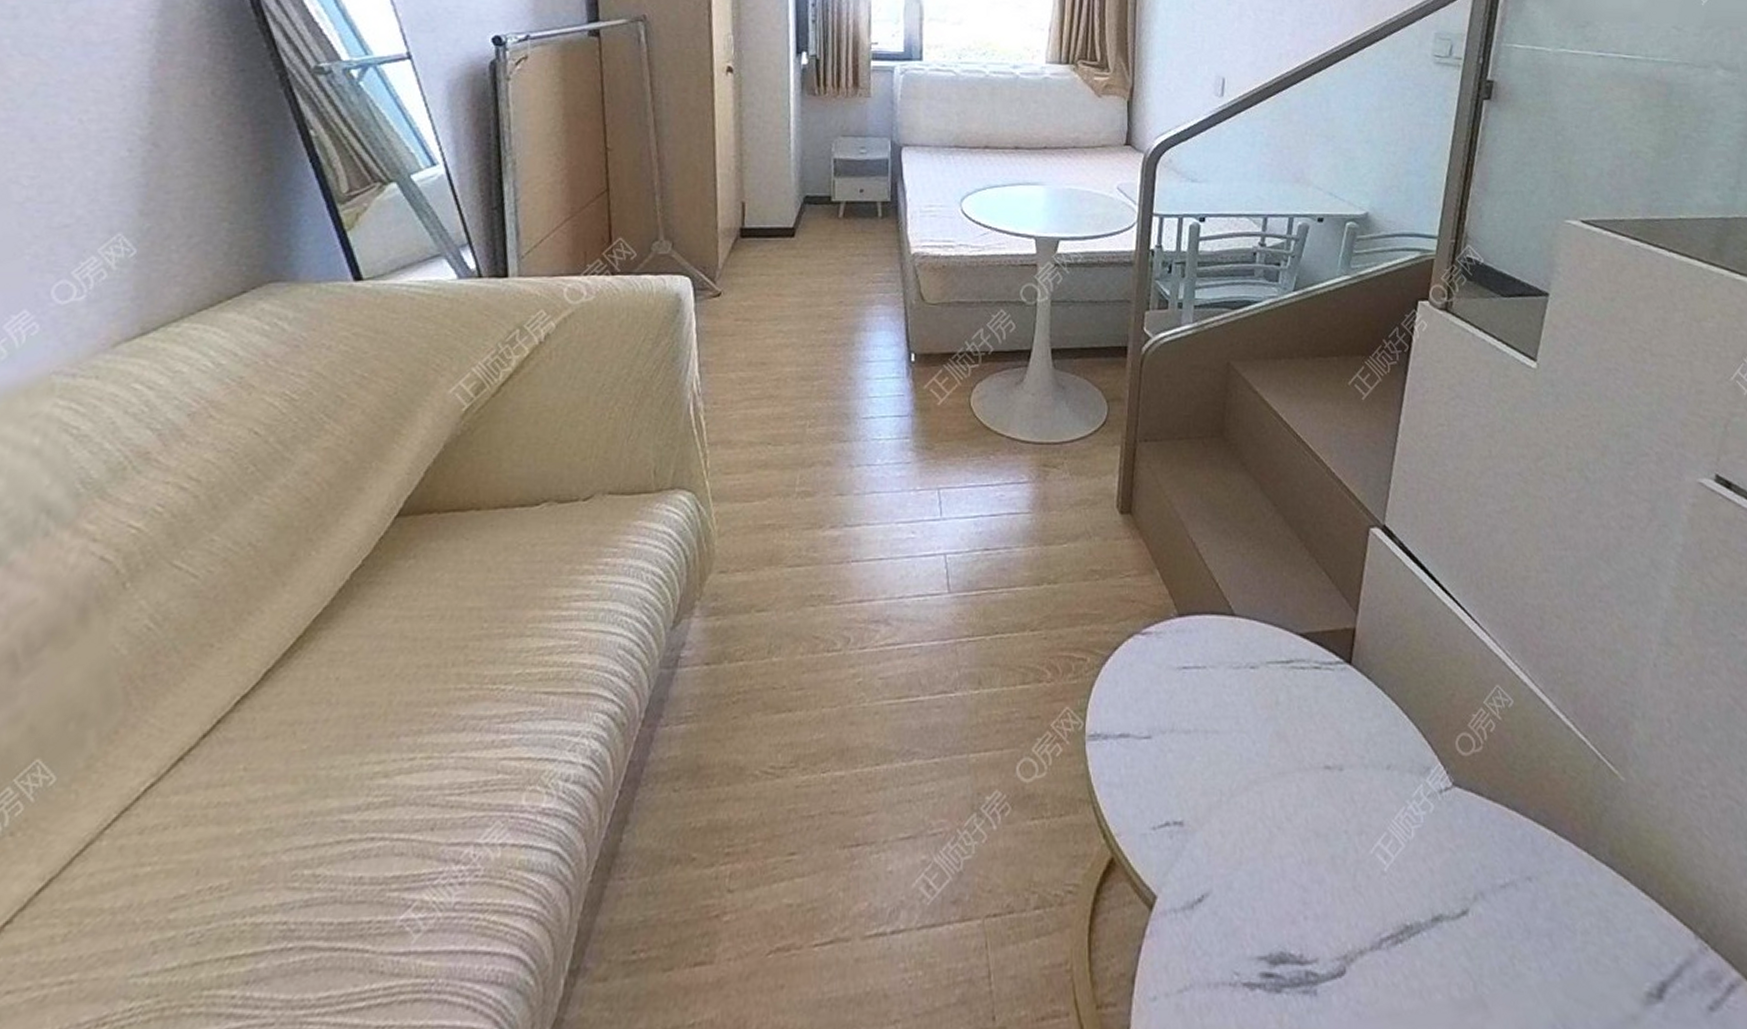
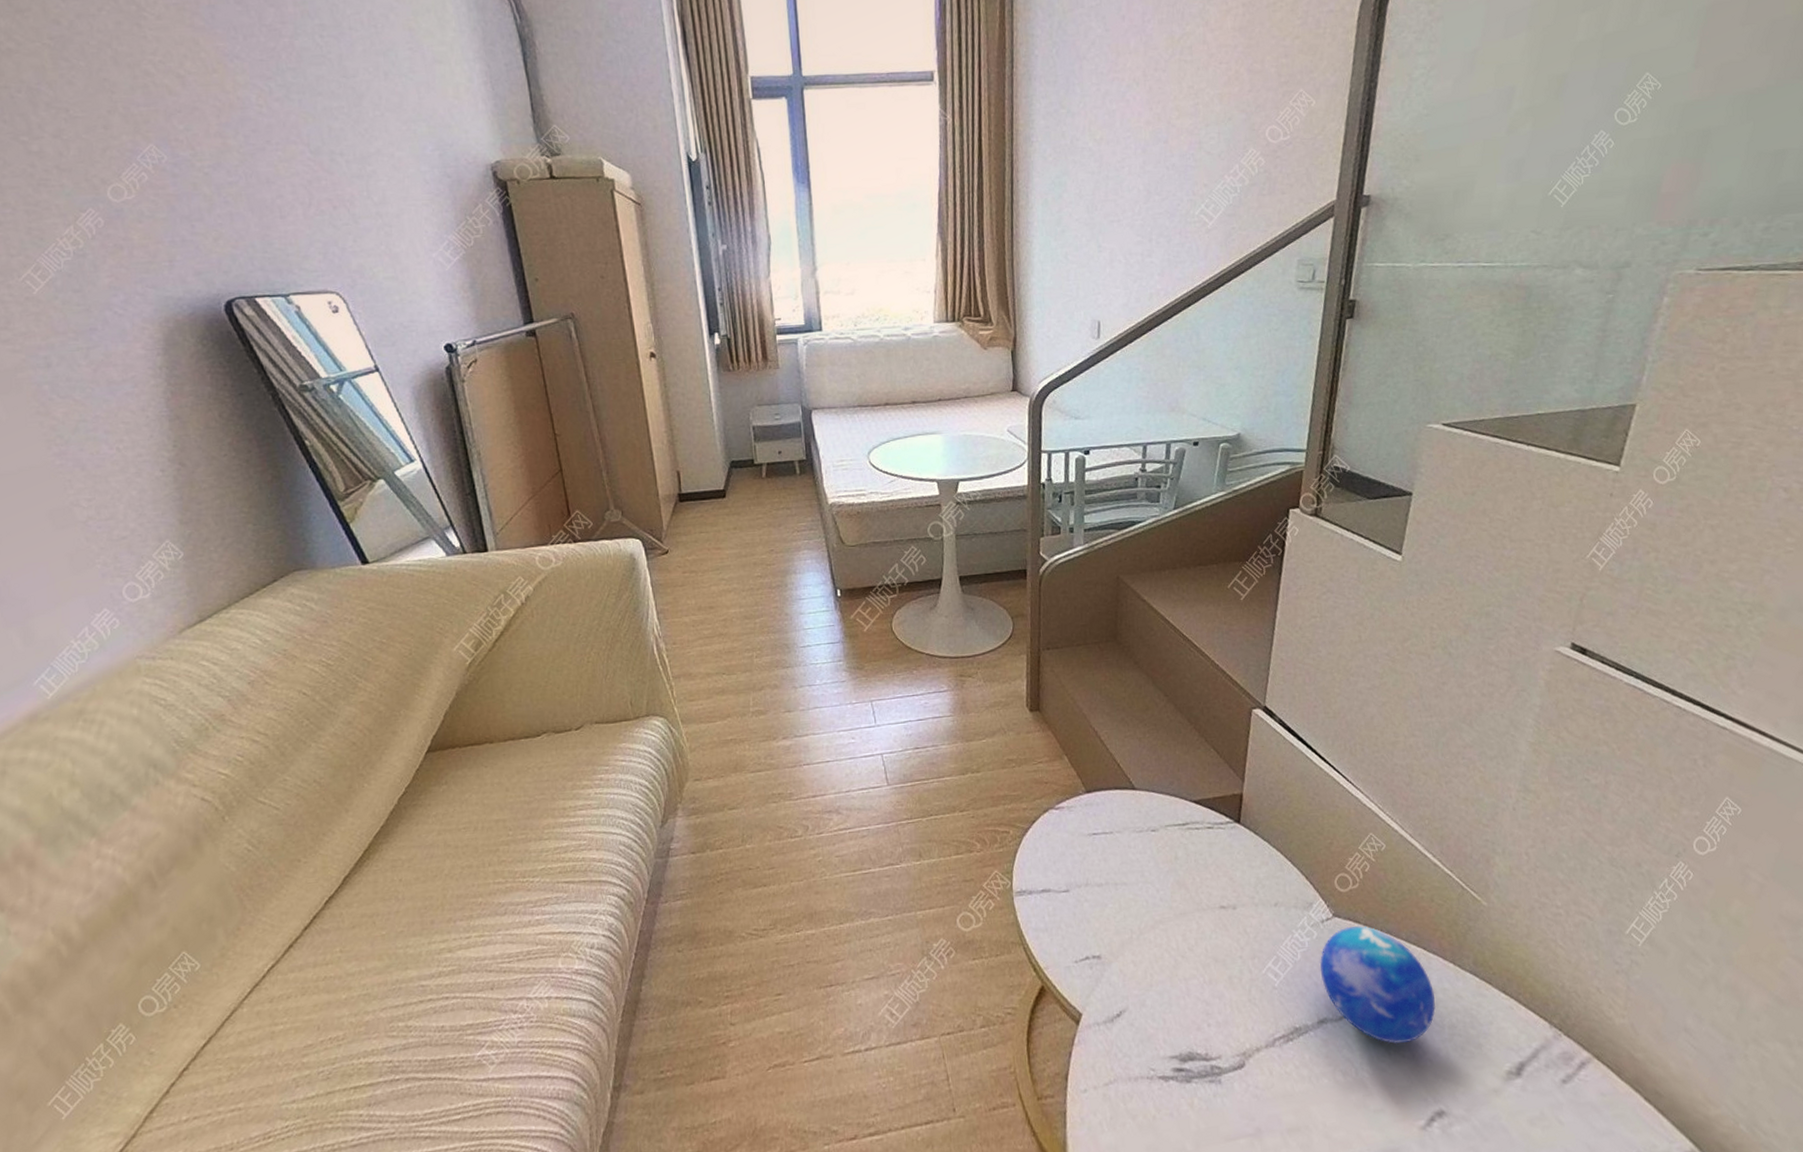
decorative orb: none [1435,798,1568,953] -> present [1319,925,1436,1045]

